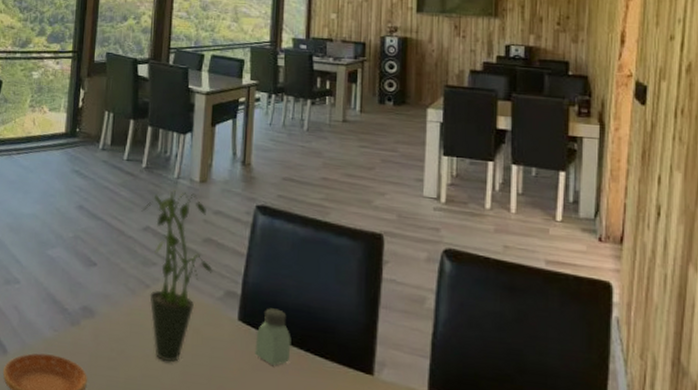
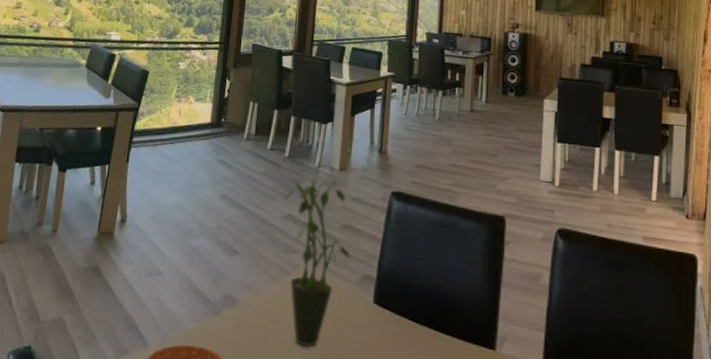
saltshaker: present [255,308,291,366] -> none [389,290,422,345]

